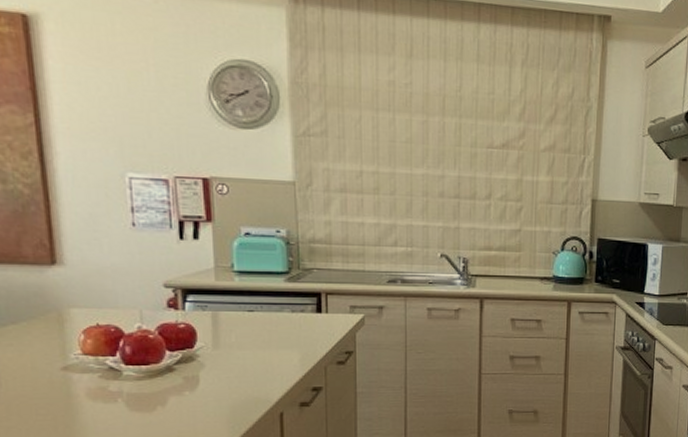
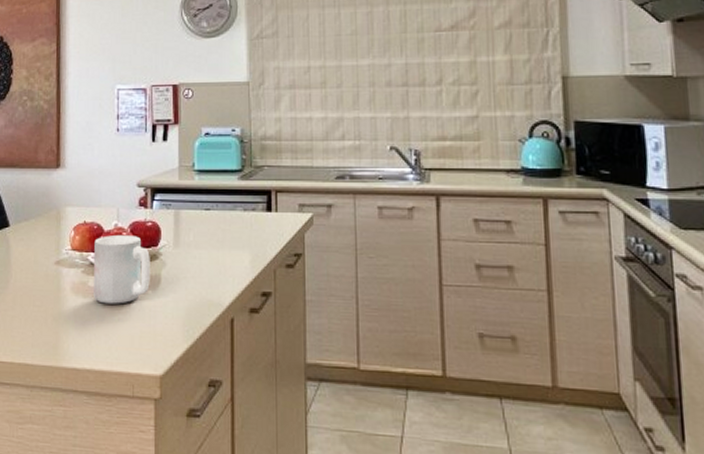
mug: none [113,337,187,408] -> present [94,234,150,304]

